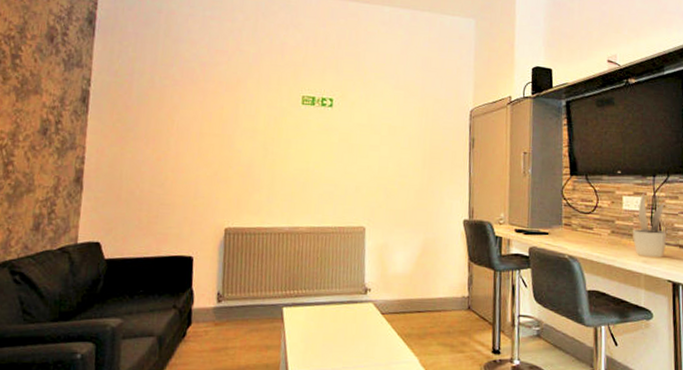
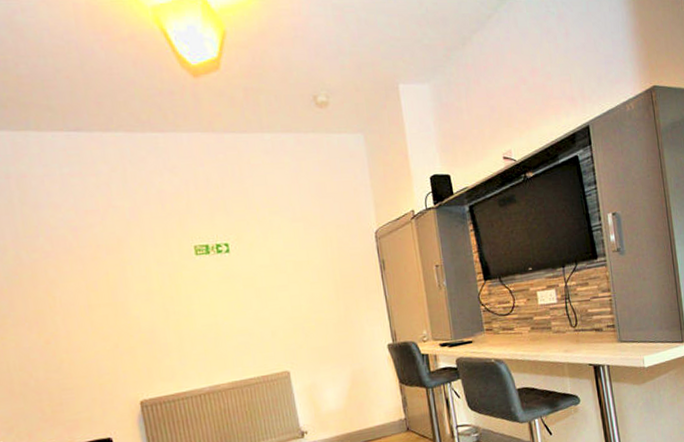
potted plant: present [629,192,666,258] -> none [545,284,583,347]

